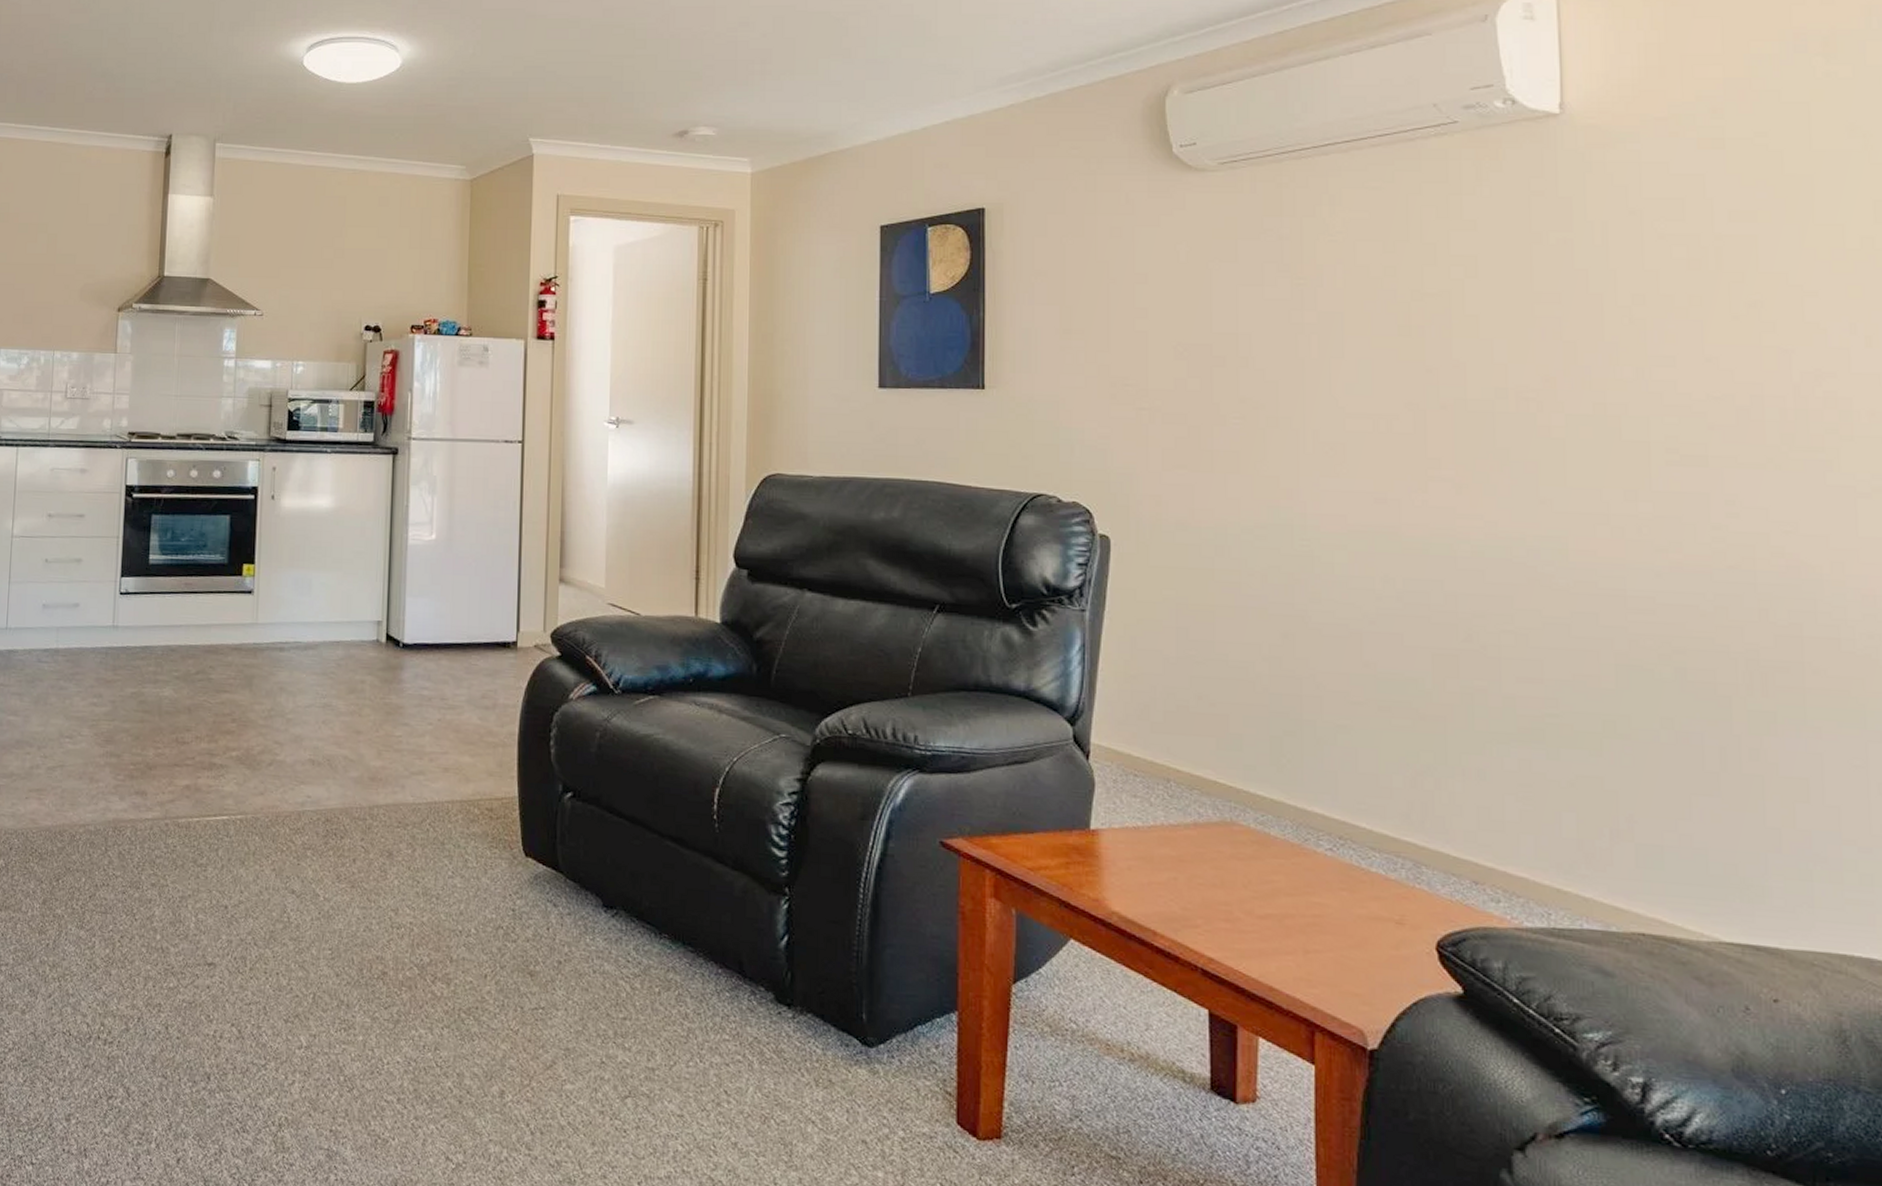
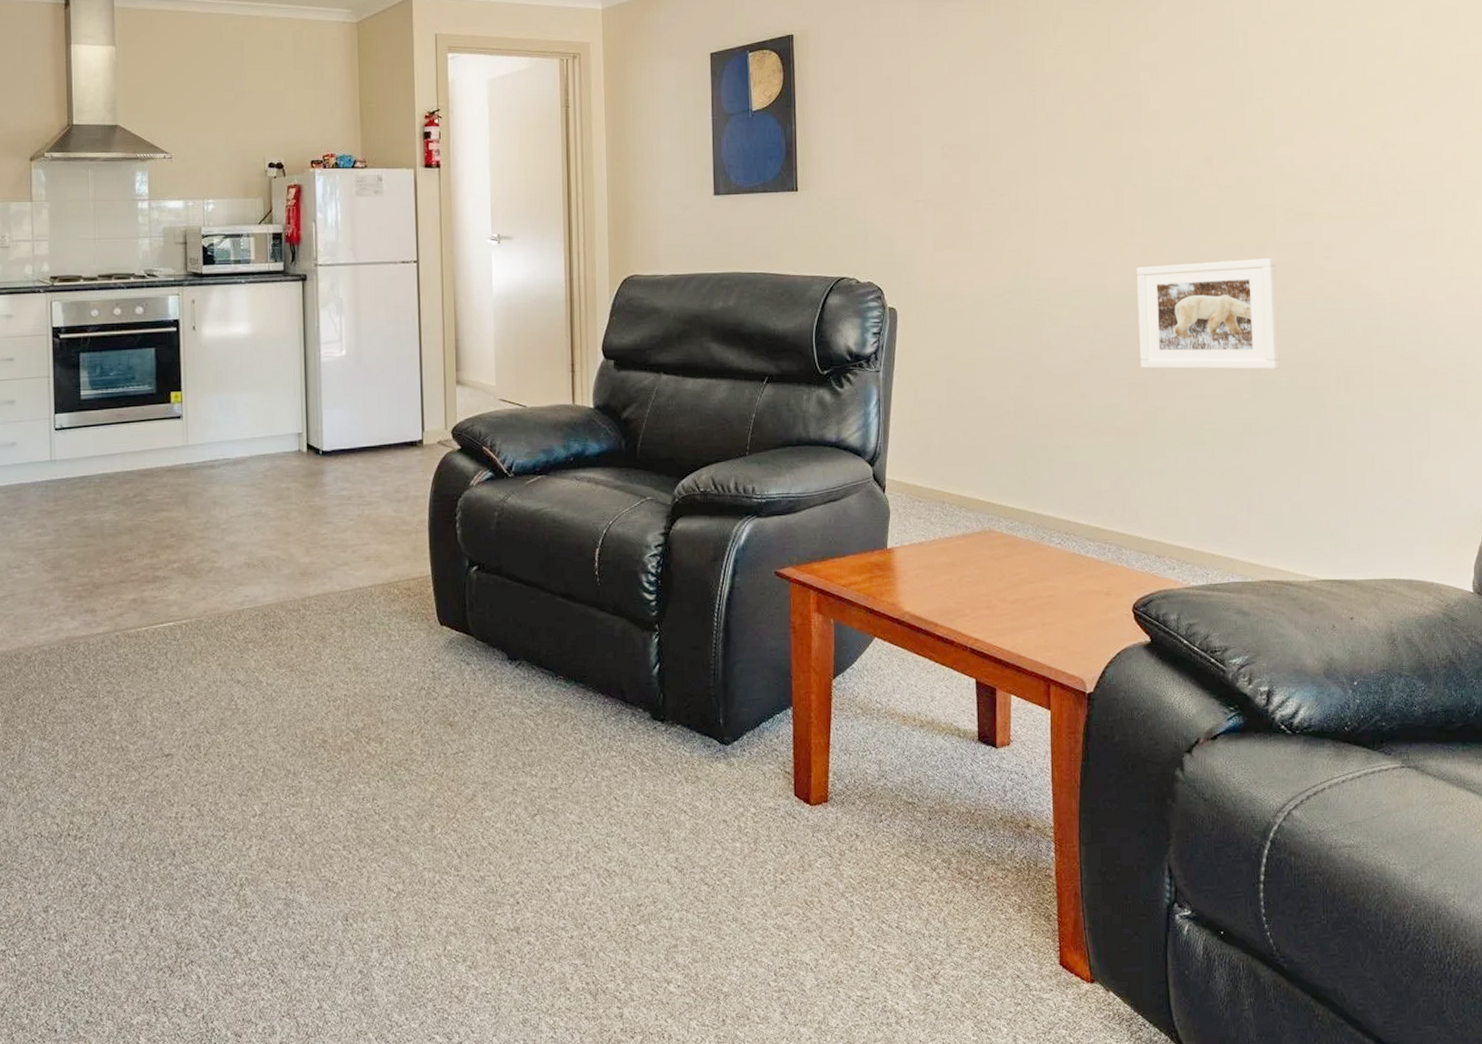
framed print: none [1444,508,1659,655] -> present [1136,257,1280,370]

